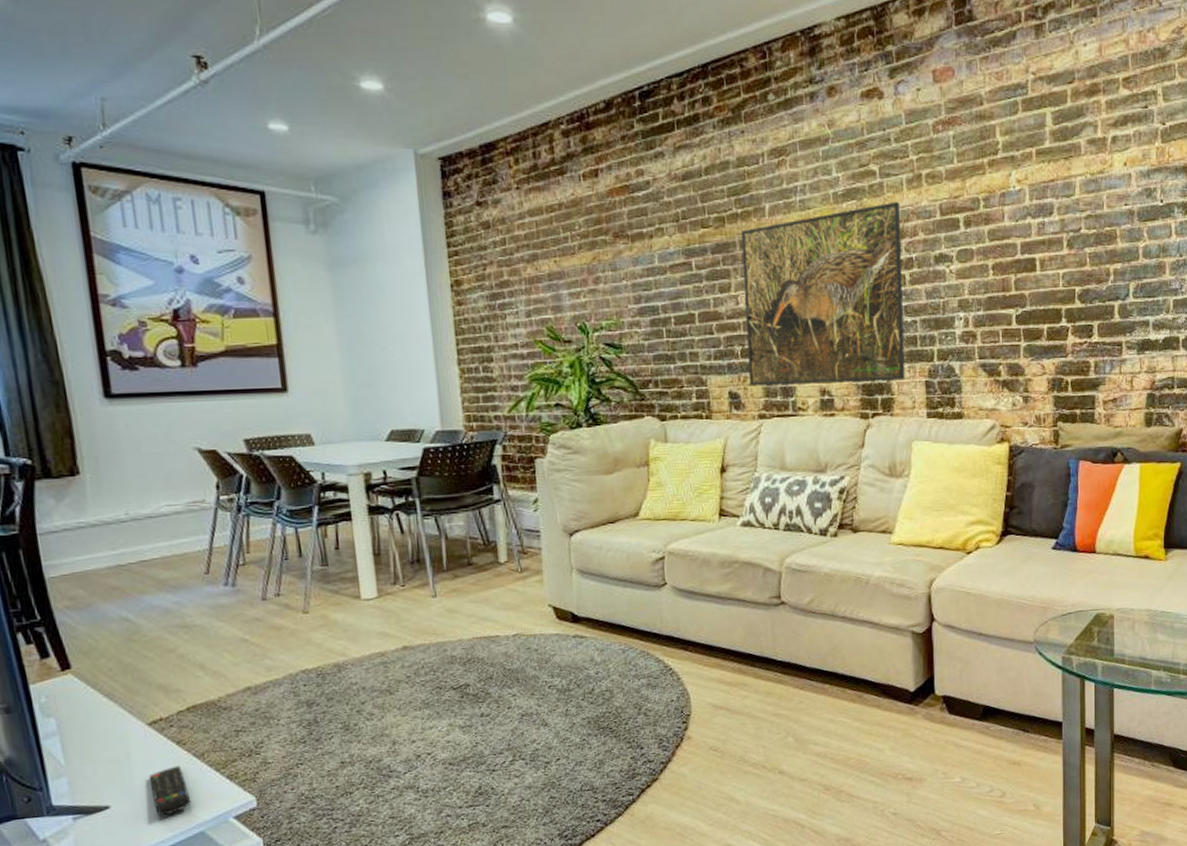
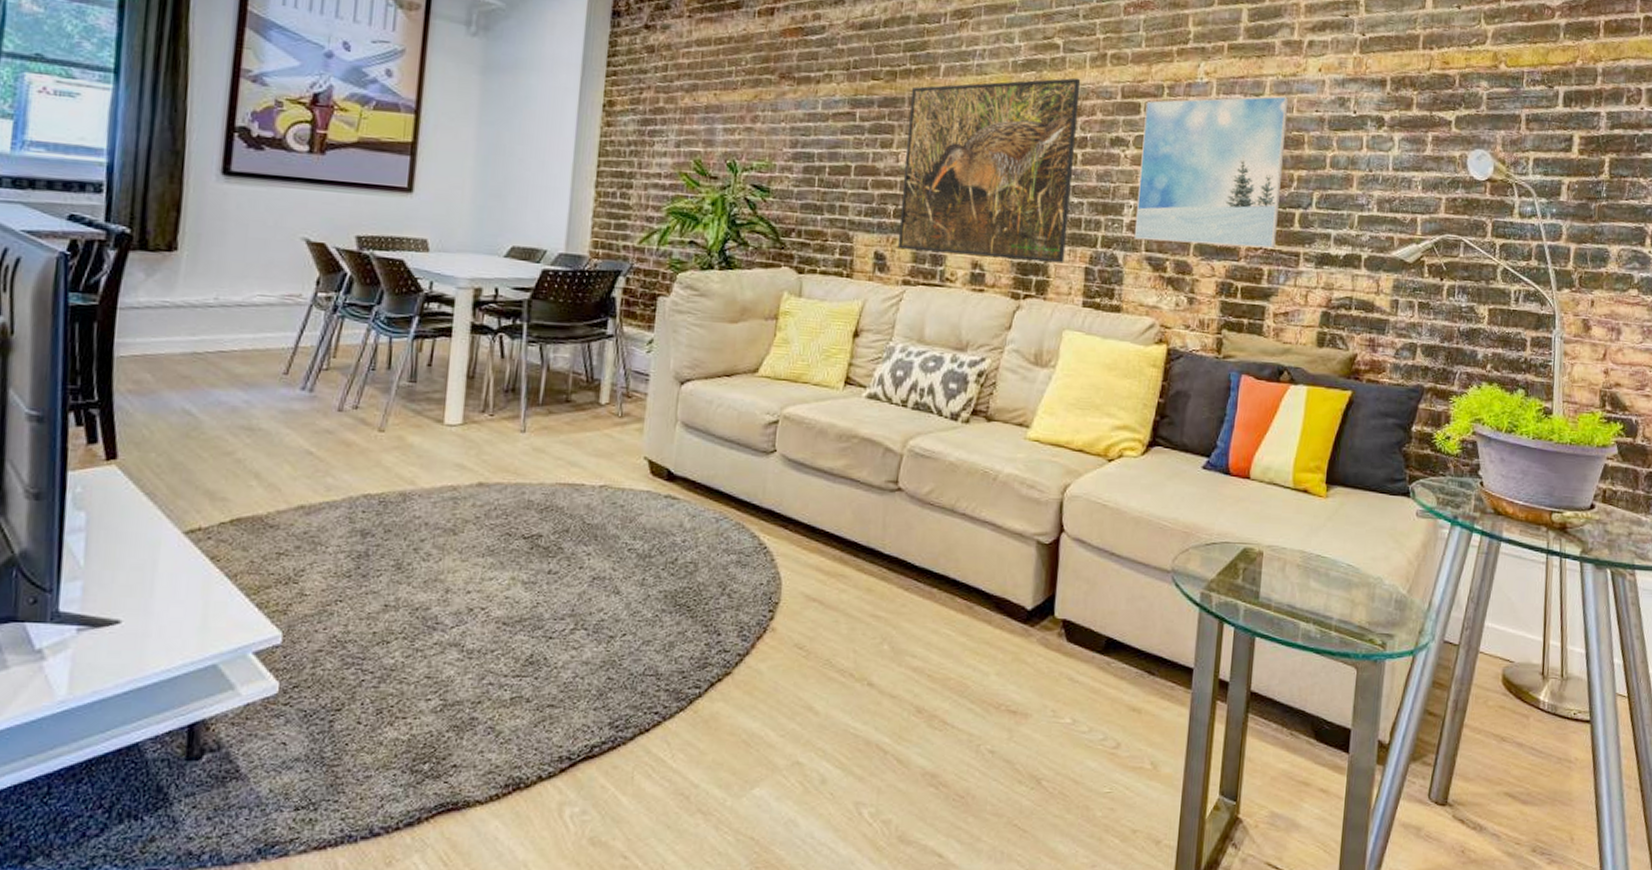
remote control: present [148,765,192,816] -> none [169,584,212,641]
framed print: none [964,194,1099,349] -> present [1133,95,1289,249]

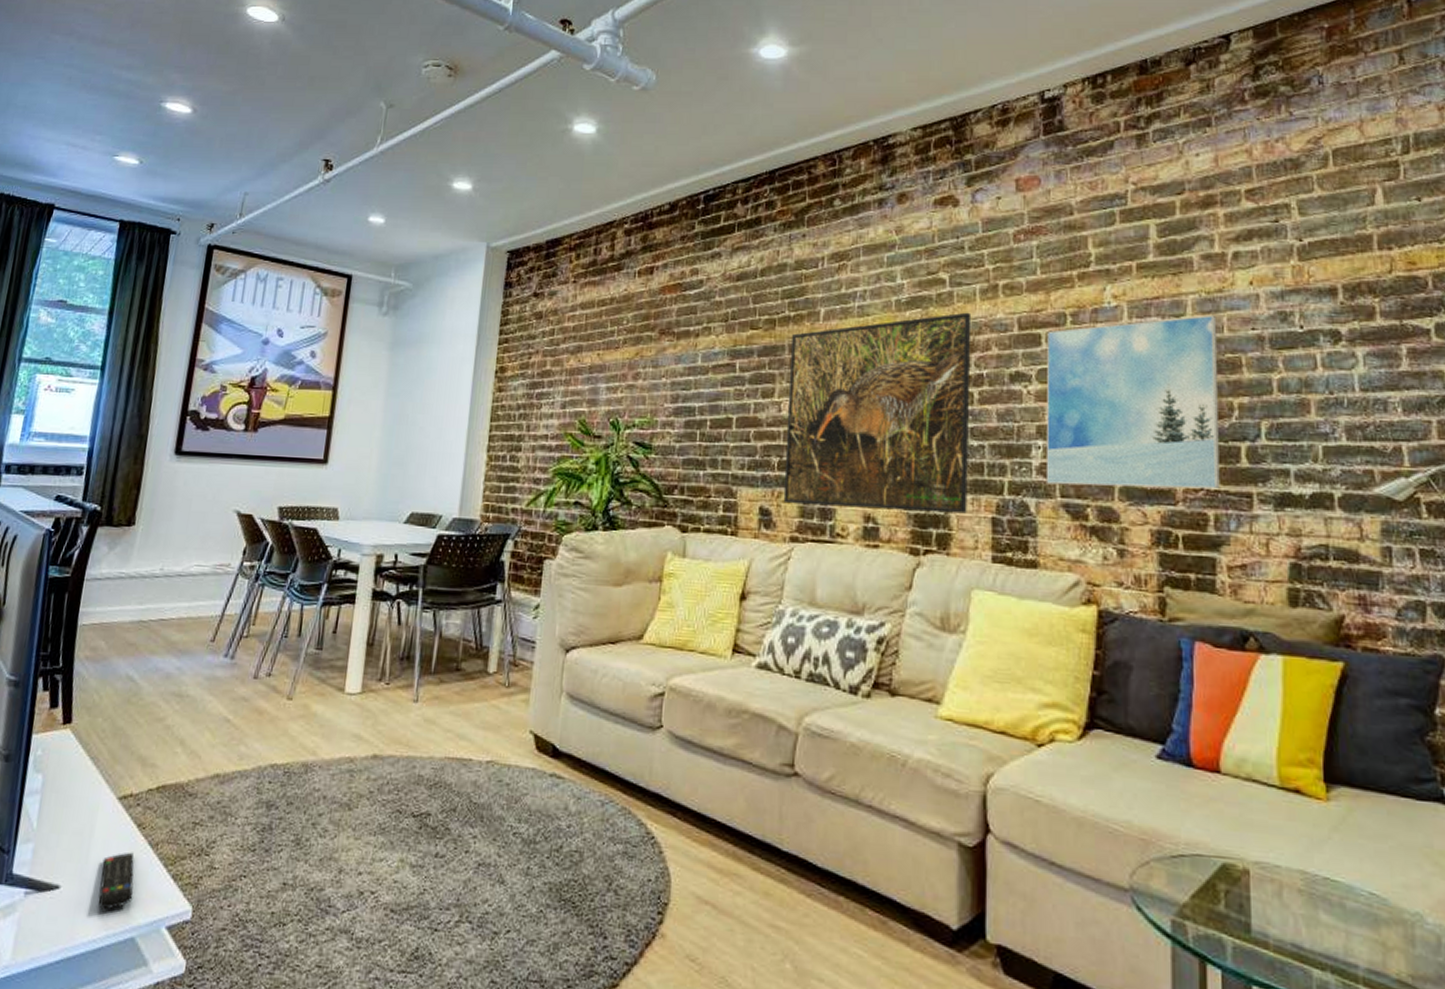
remote control: none [169,584,212,641] -> present [98,852,135,910]

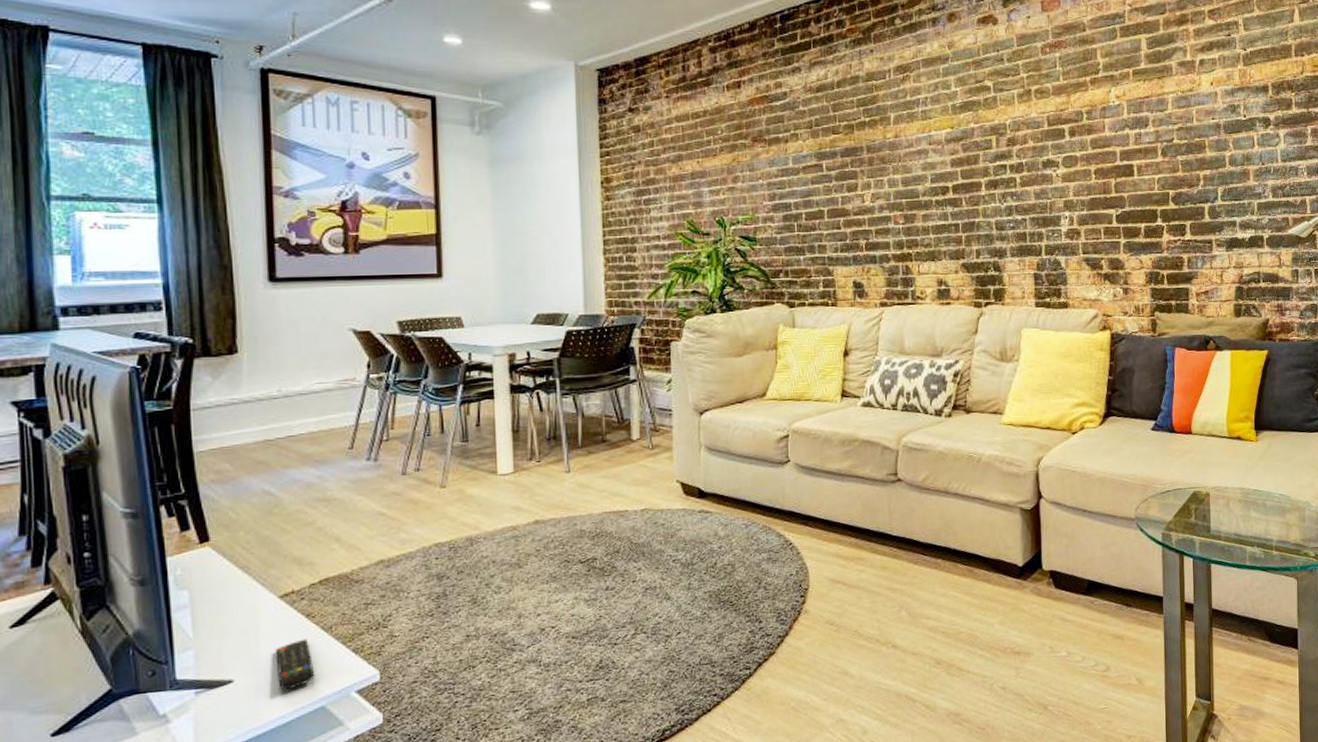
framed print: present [783,312,972,514] -> none [869,113,1016,277]
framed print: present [1045,314,1220,490] -> none [1069,109,1191,245]

